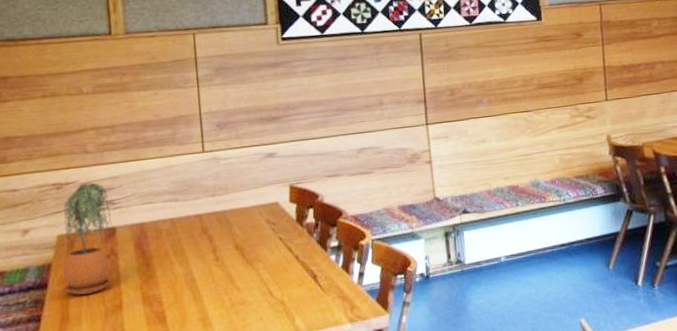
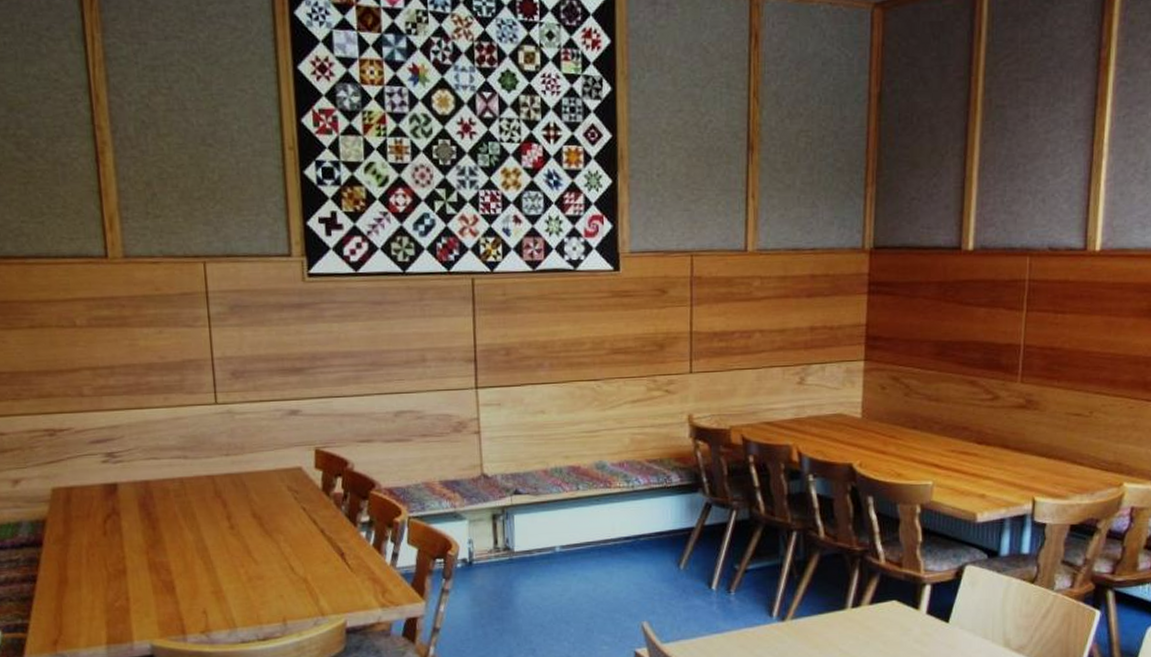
potted plant: present [63,182,112,296] -> none [57,431,113,557]

